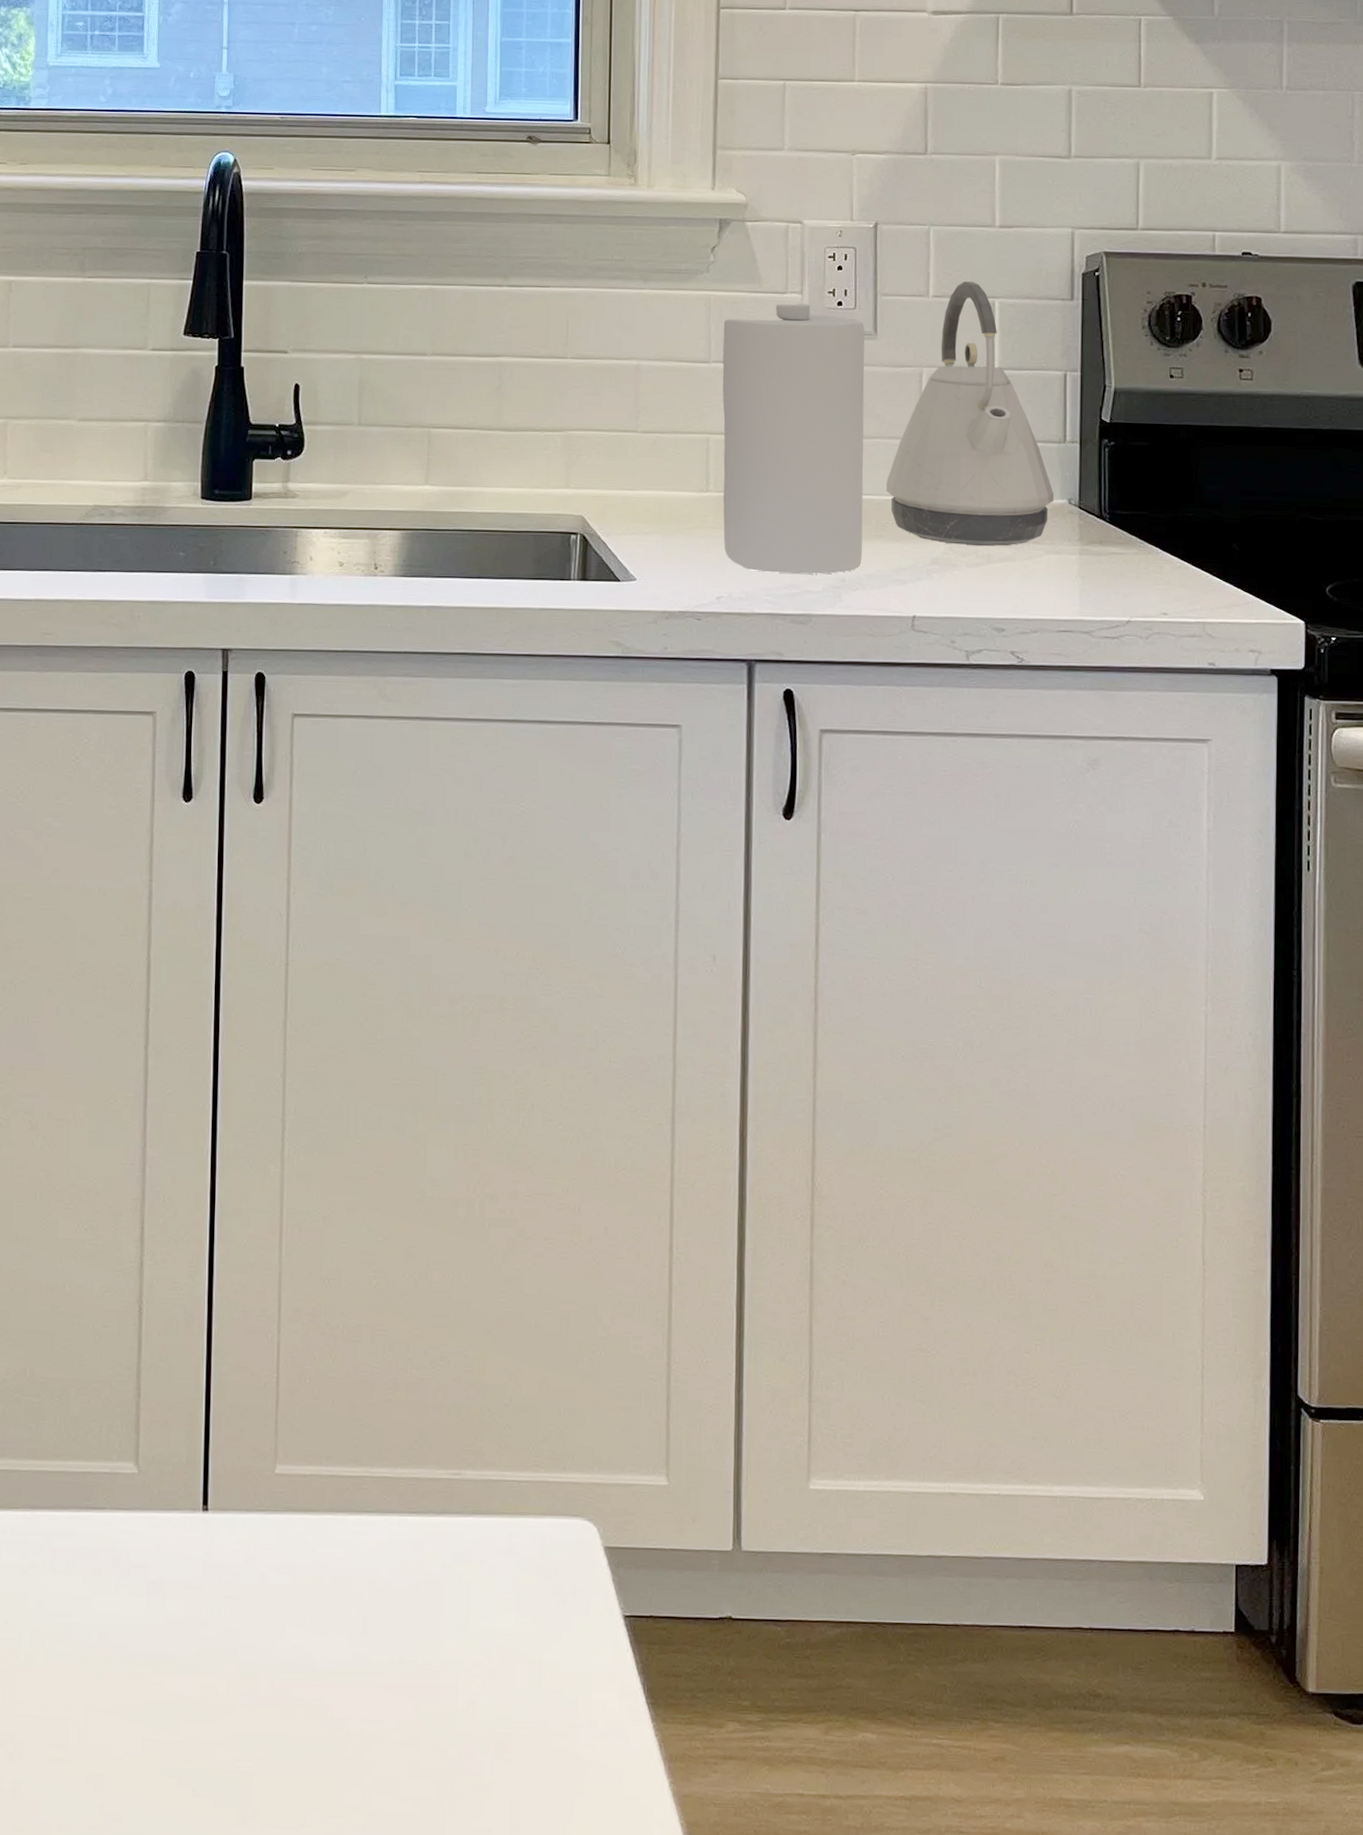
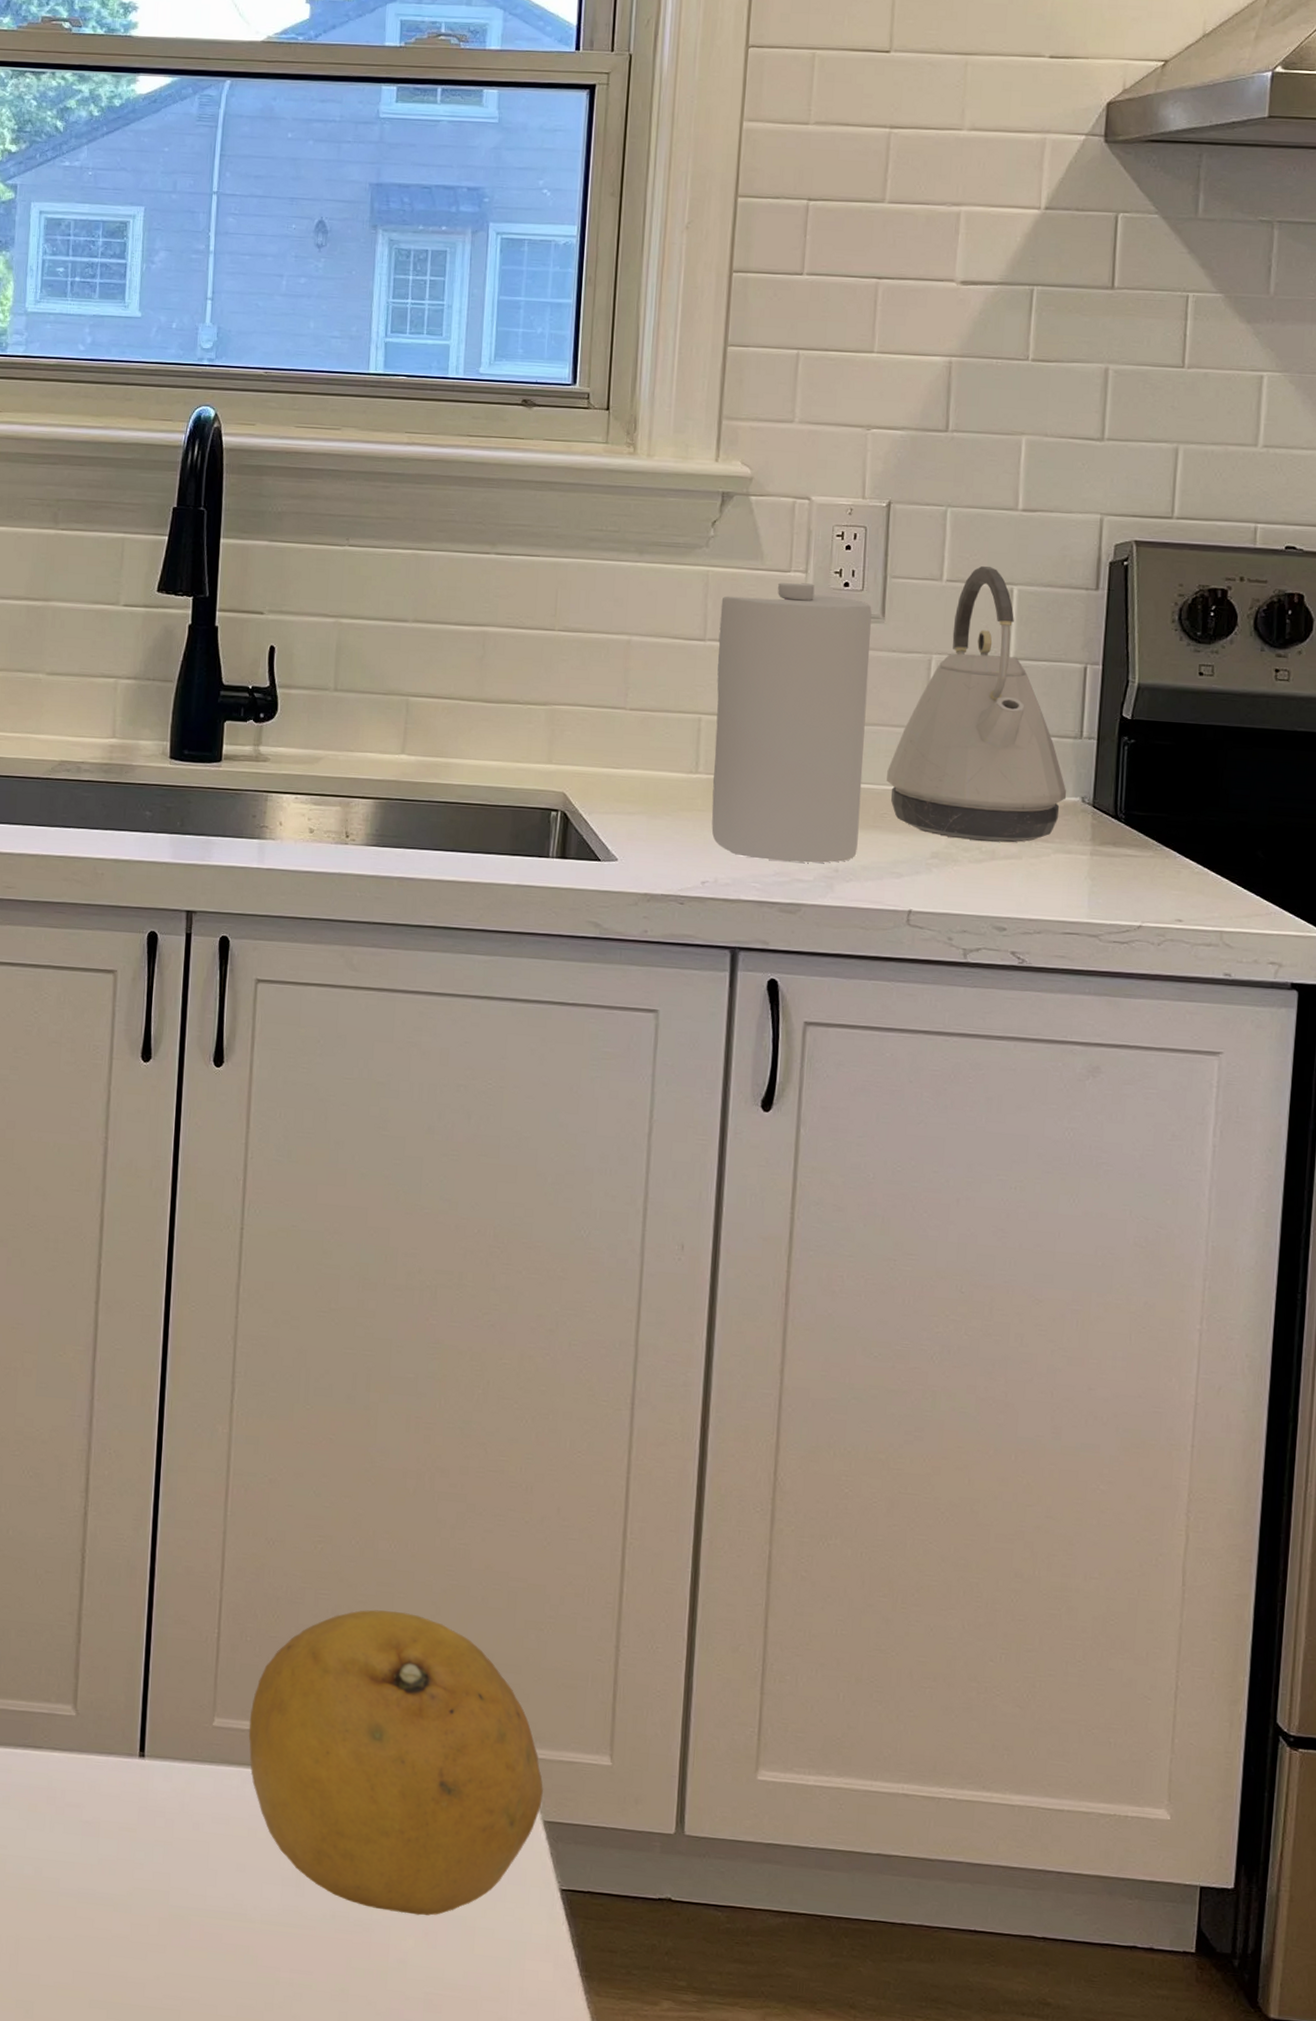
fruit: none [310,1343,603,1654] -> present [248,1609,543,1916]

